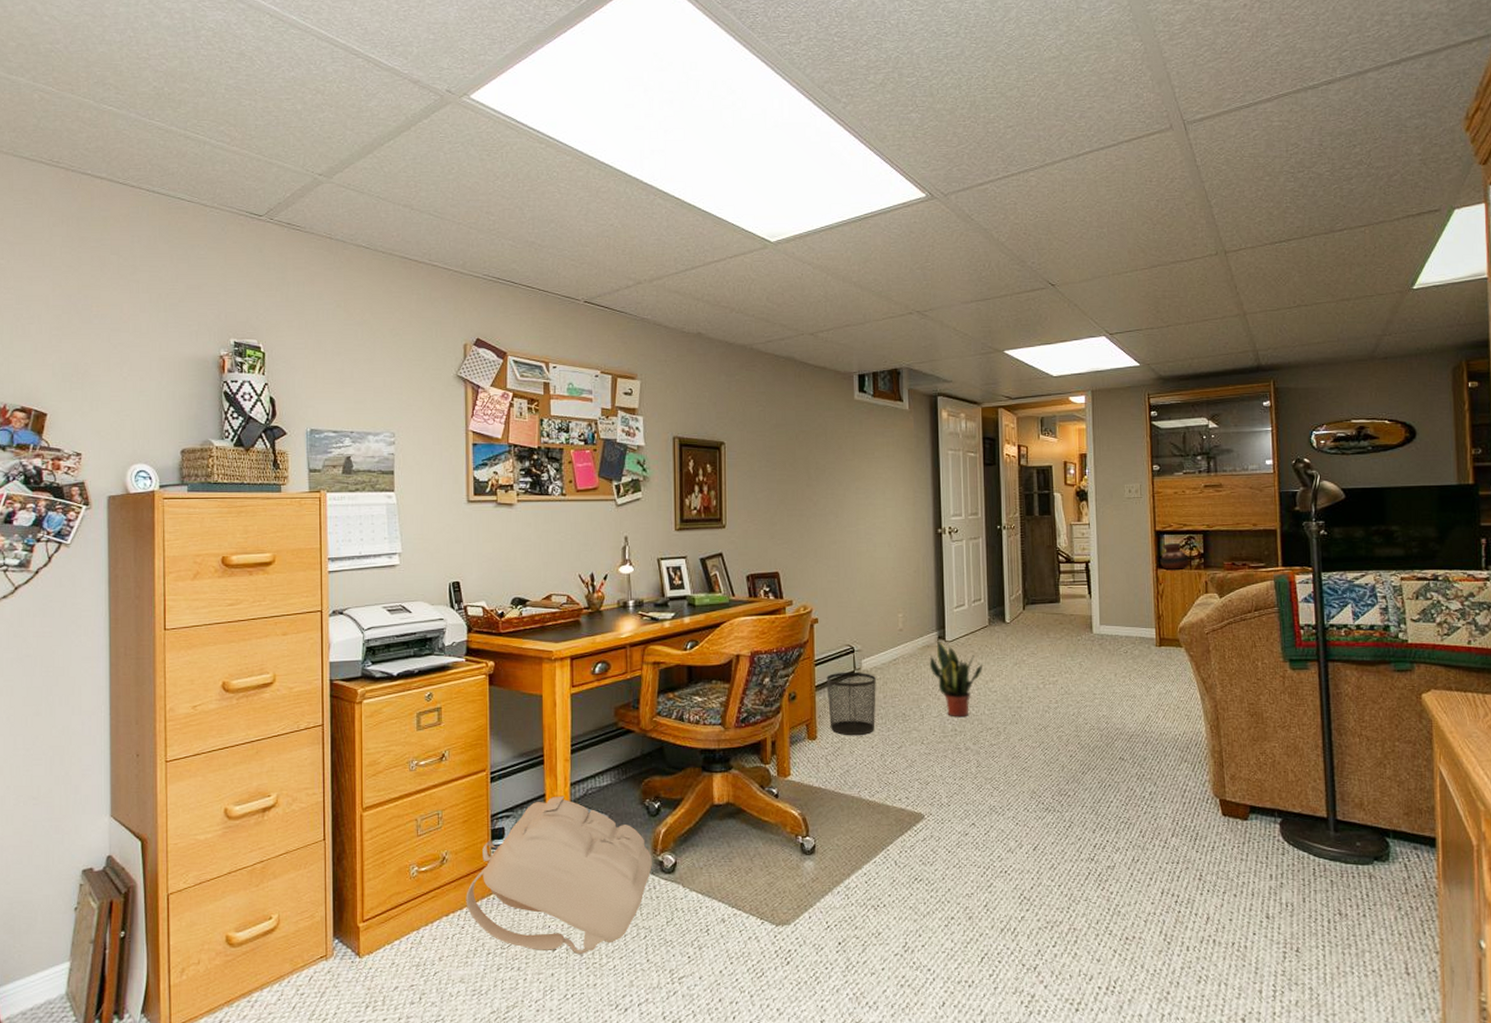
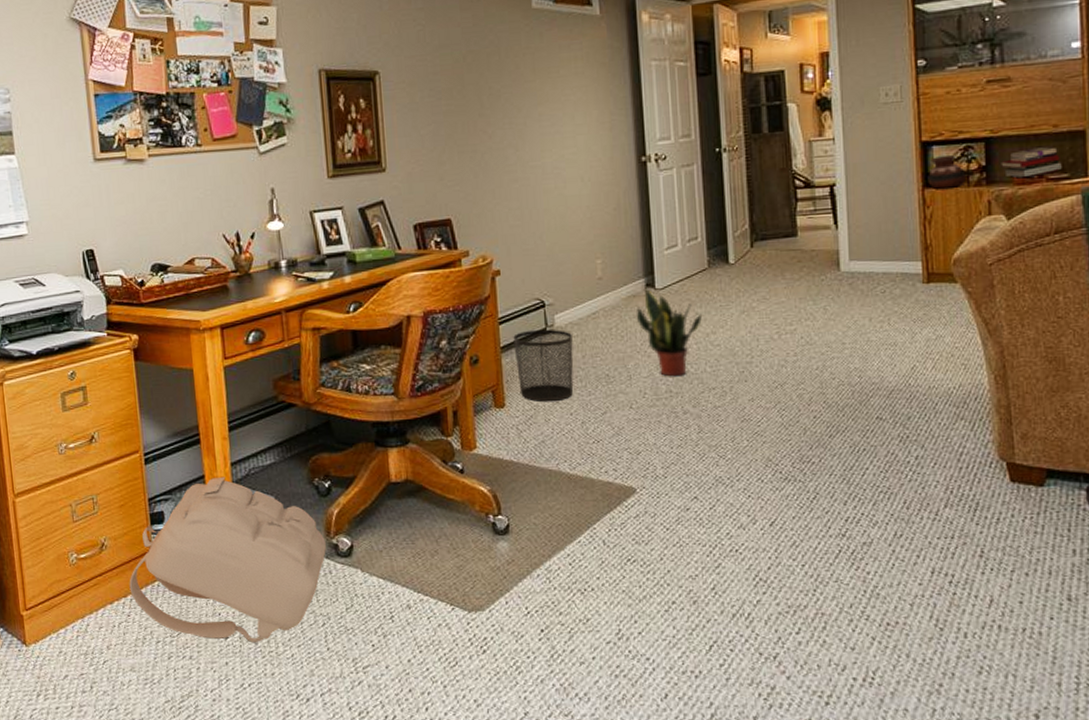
books: none [1215,541,1260,565] -> present [1001,147,1062,179]

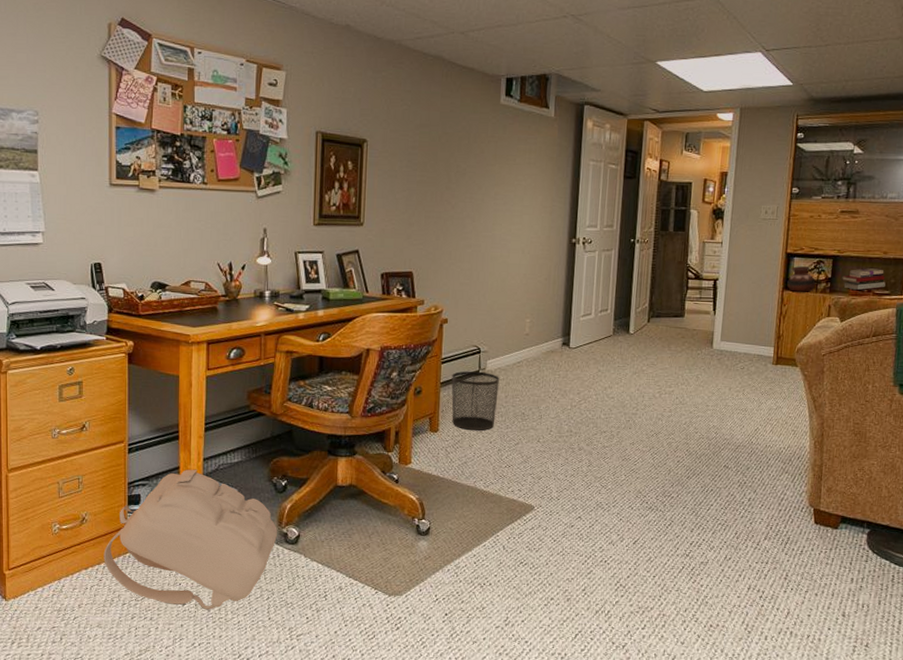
potted plant: present [636,287,702,377] -> none [551,346,603,420]

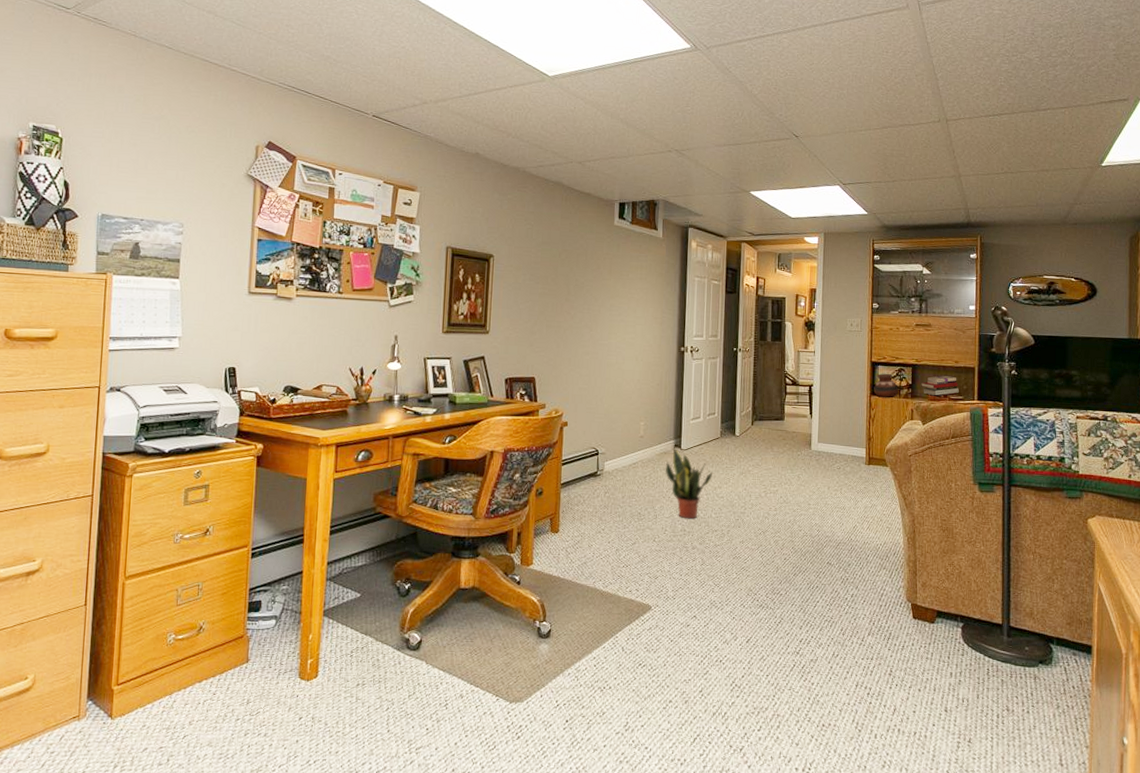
backpack: present [103,469,277,609] -> none [219,573,399,723]
waste bin: present [451,371,499,431] -> none [571,472,616,531]
potted plant: none [551,346,603,420] -> present [665,447,712,519]

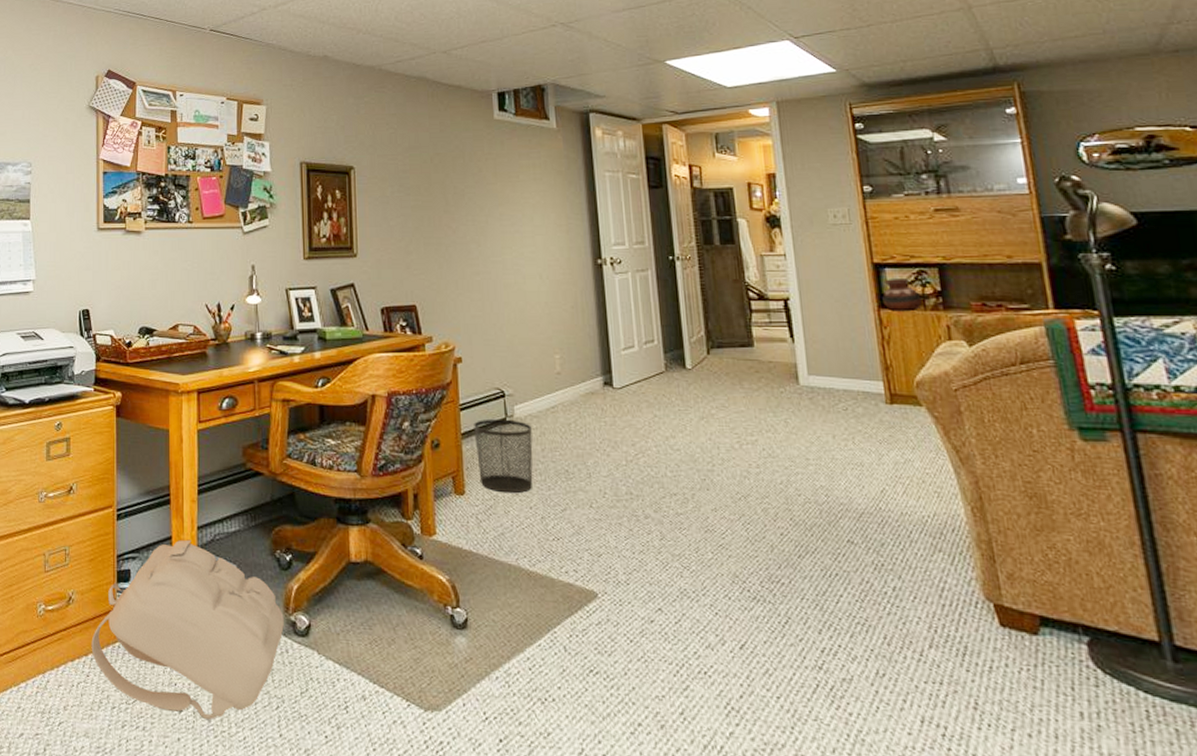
backpack: none [219,573,399,723] -> present [91,539,284,719]
waste bin: none [571,472,616,531] -> present [474,418,533,494]
potted plant: present [665,447,712,519] -> none [594,386,661,479]
books: present [921,375,959,396] -> none [956,277,1021,306]

